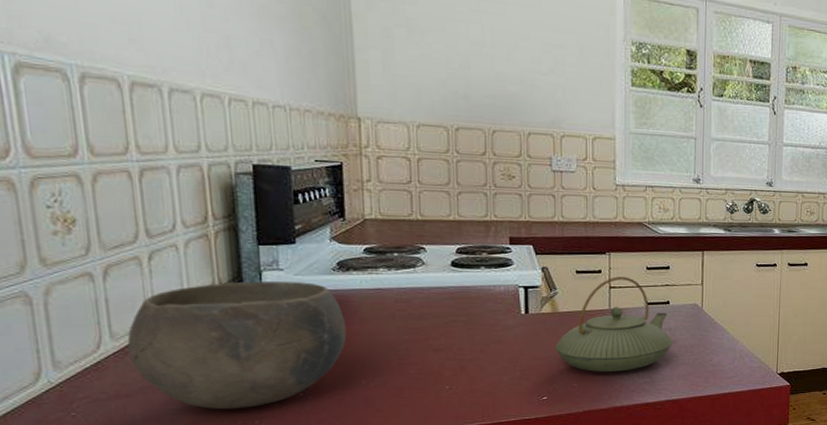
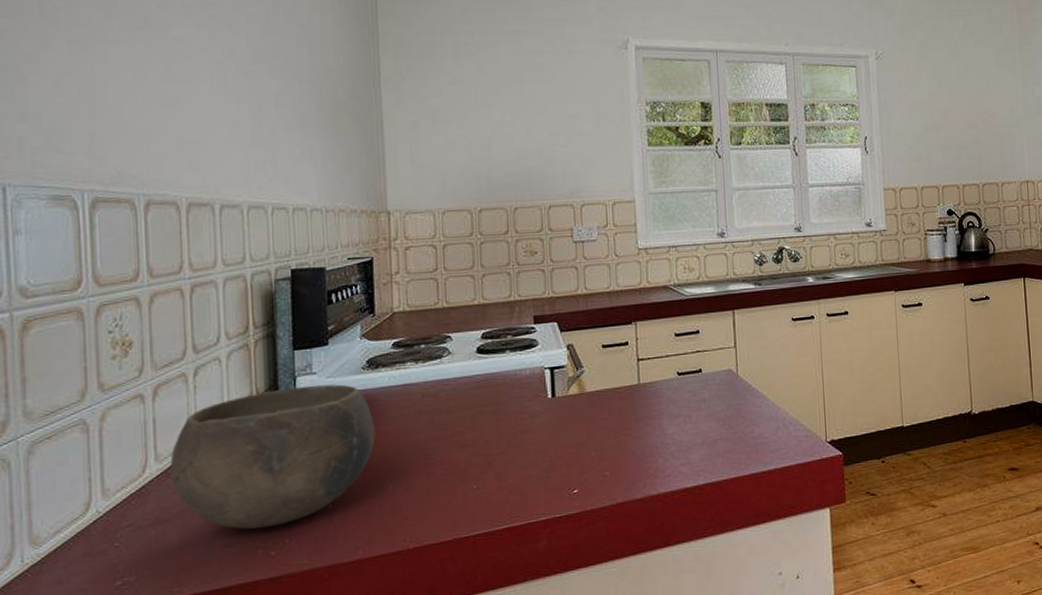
teapot: present [555,276,674,372] -> none [584,346,710,457]

